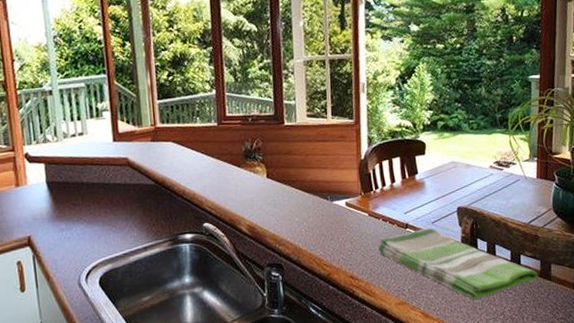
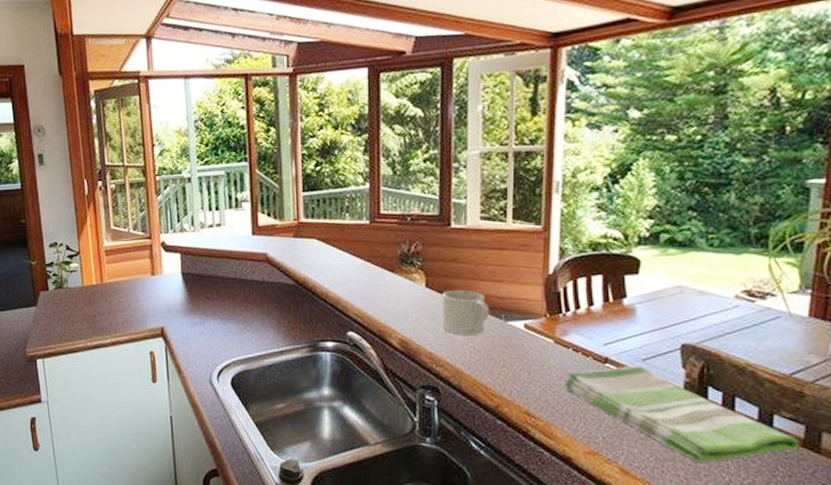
mug: none [281,177,319,217] -> present [443,290,490,335]

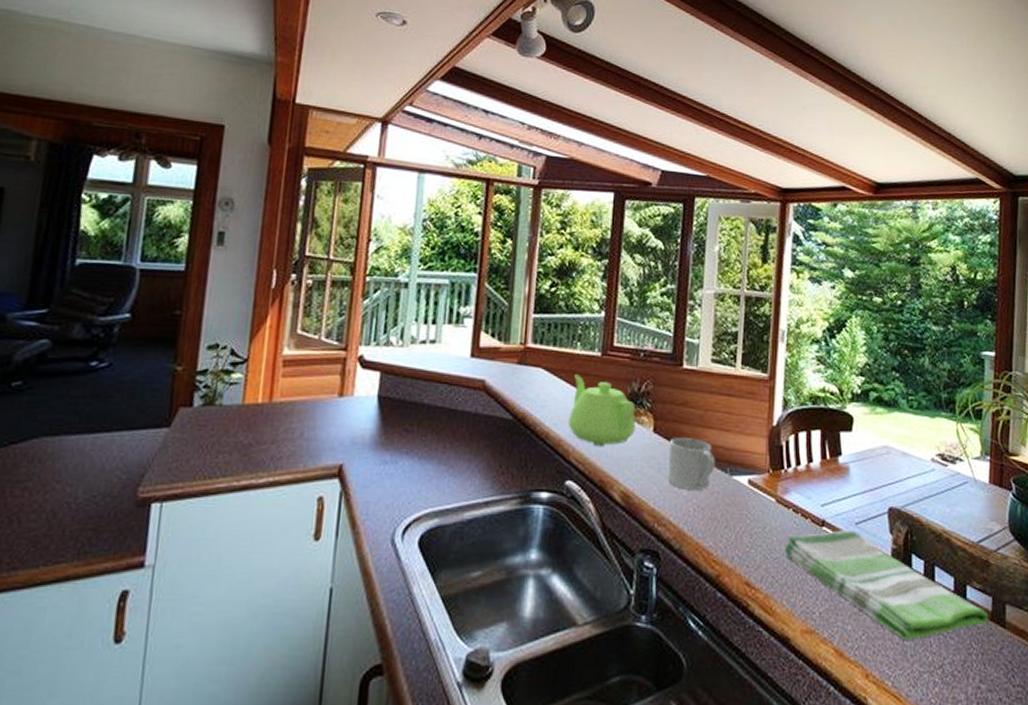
teapot: none [345,242,408,303] -> present [568,374,636,447]

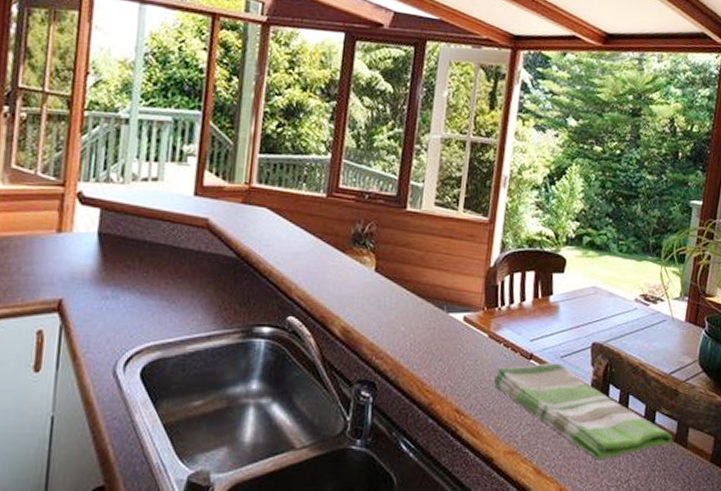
teapot: present [568,374,636,447] -> none [292,215,358,285]
mug: present [669,437,716,490] -> none [388,277,434,326]

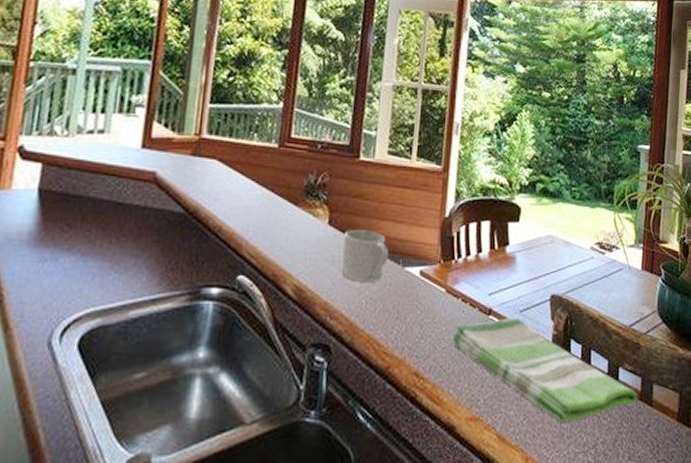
mug: none [388,277,434,326] -> present [342,230,390,282]

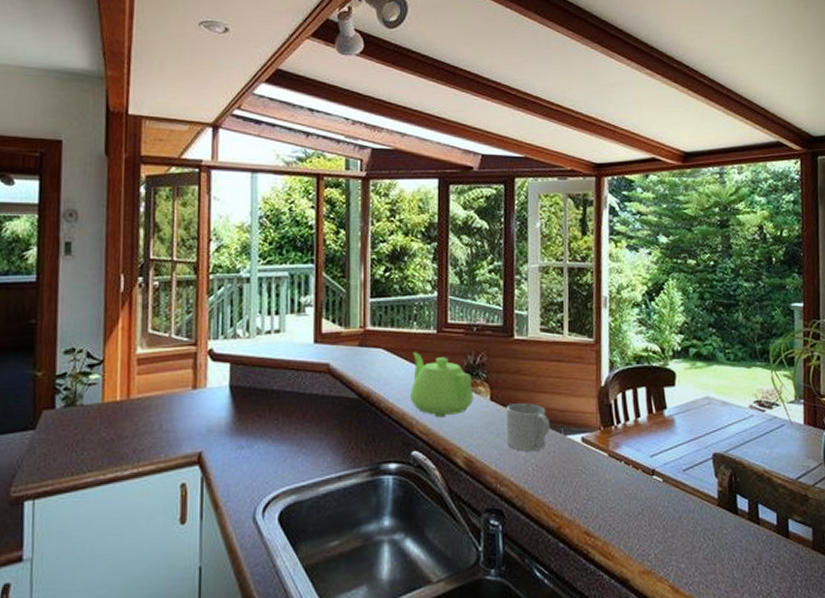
teapot: none [242,166,311,240] -> present [411,352,474,418]
dish towel: present [451,318,638,422] -> none [617,477,810,573]

